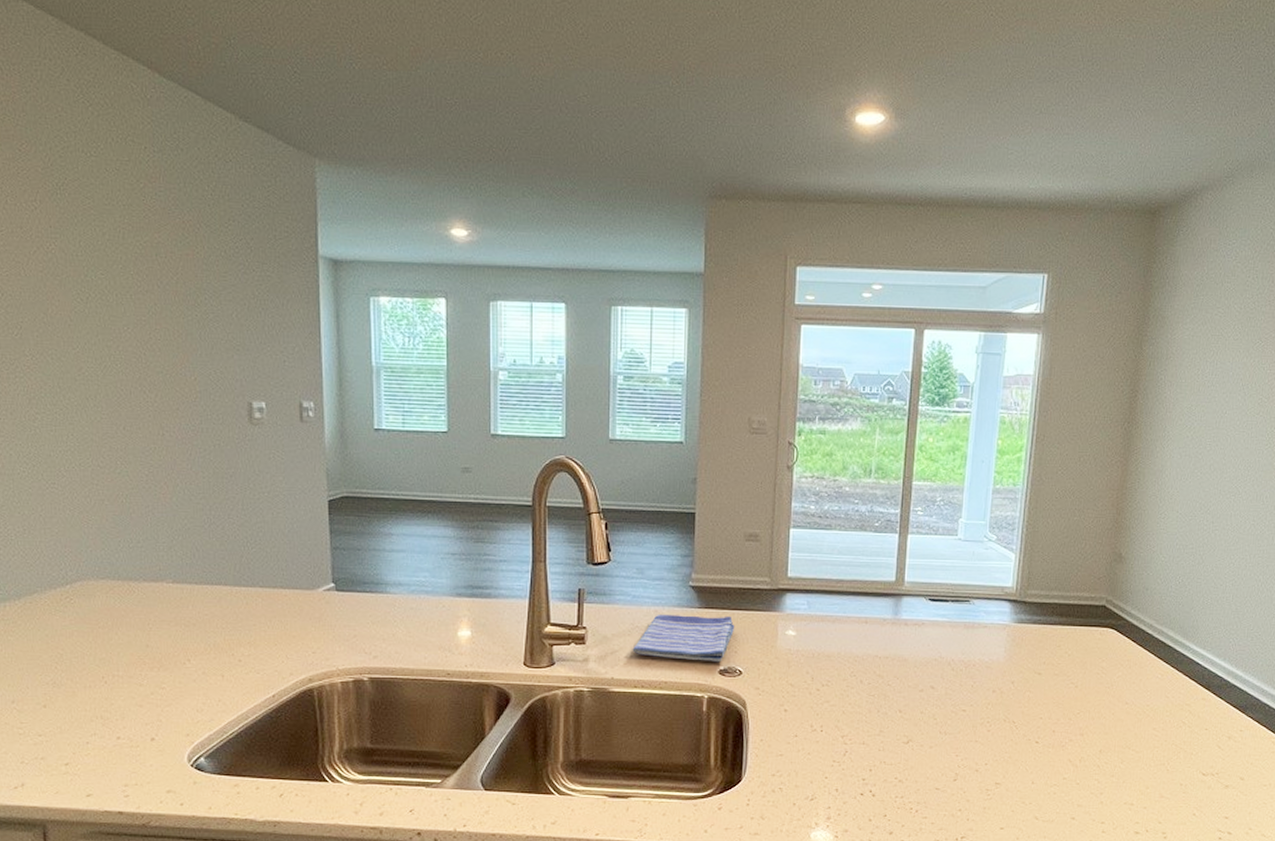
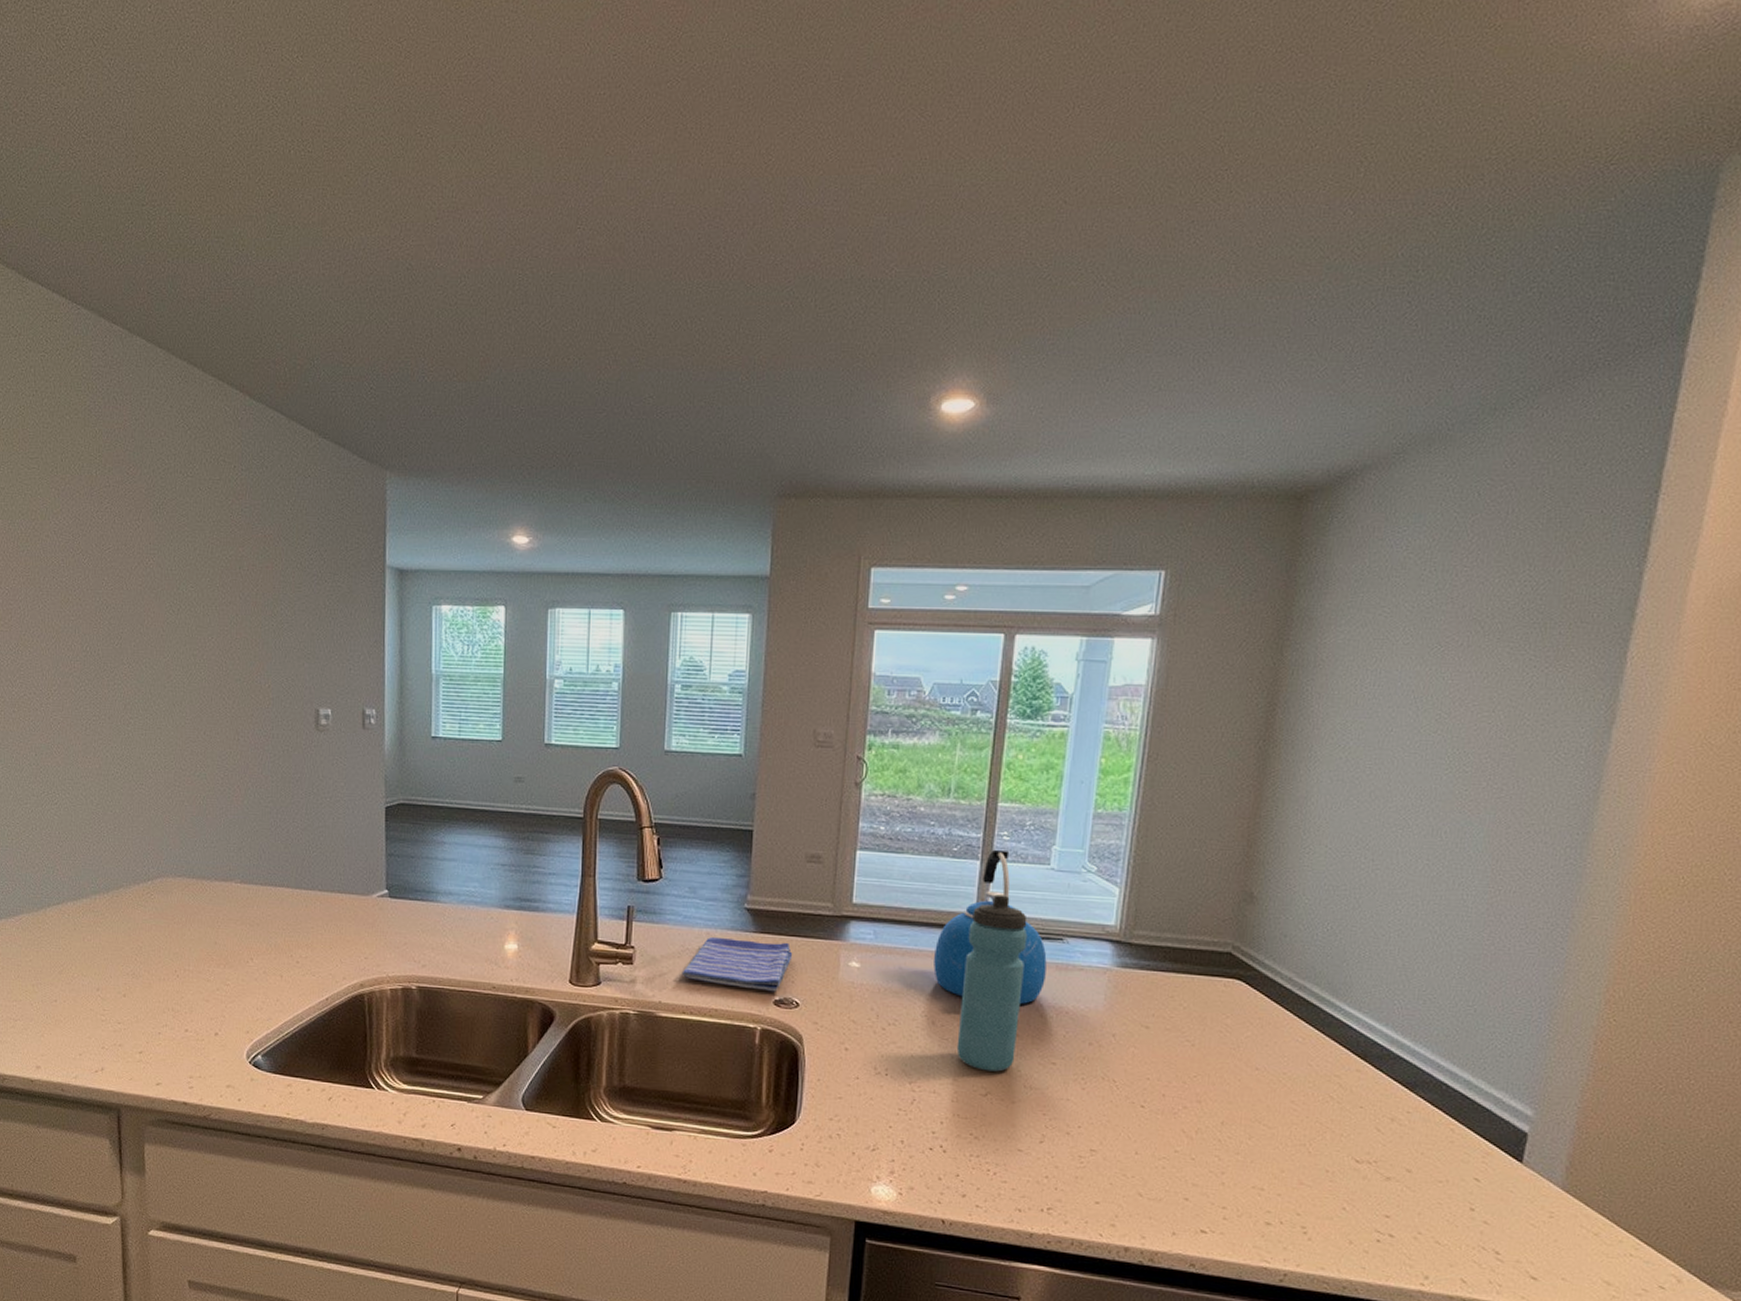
kettle: none [860,524,957,660] -> present [933,850,1047,1004]
water bottle: none [882,564,940,721] -> present [956,894,1028,1072]

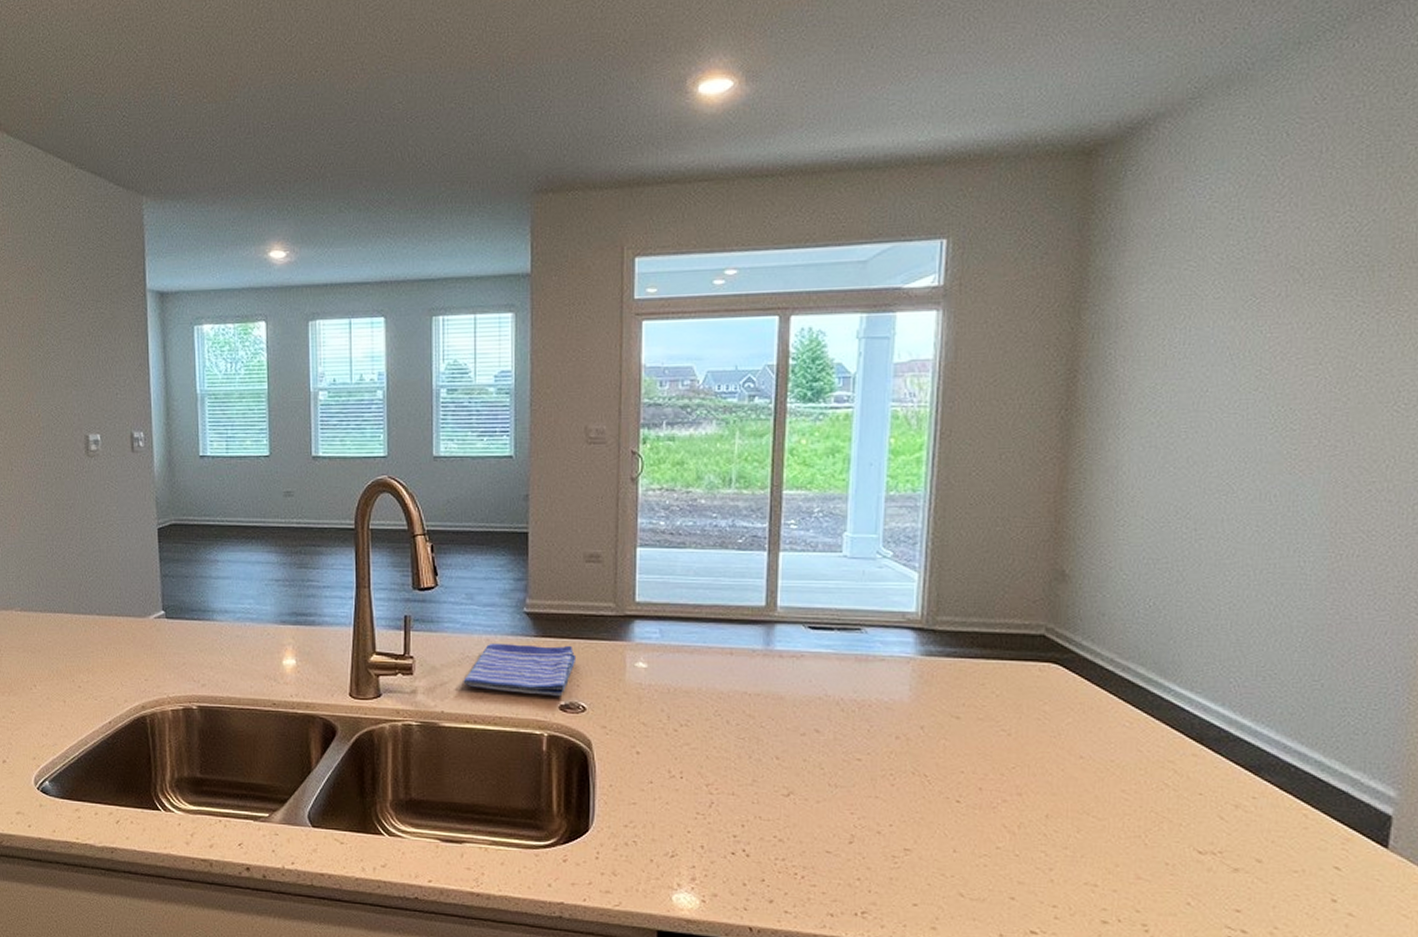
kettle: present [933,850,1047,1004] -> none [725,540,845,698]
water bottle: present [956,894,1028,1072] -> none [754,586,823,770]

